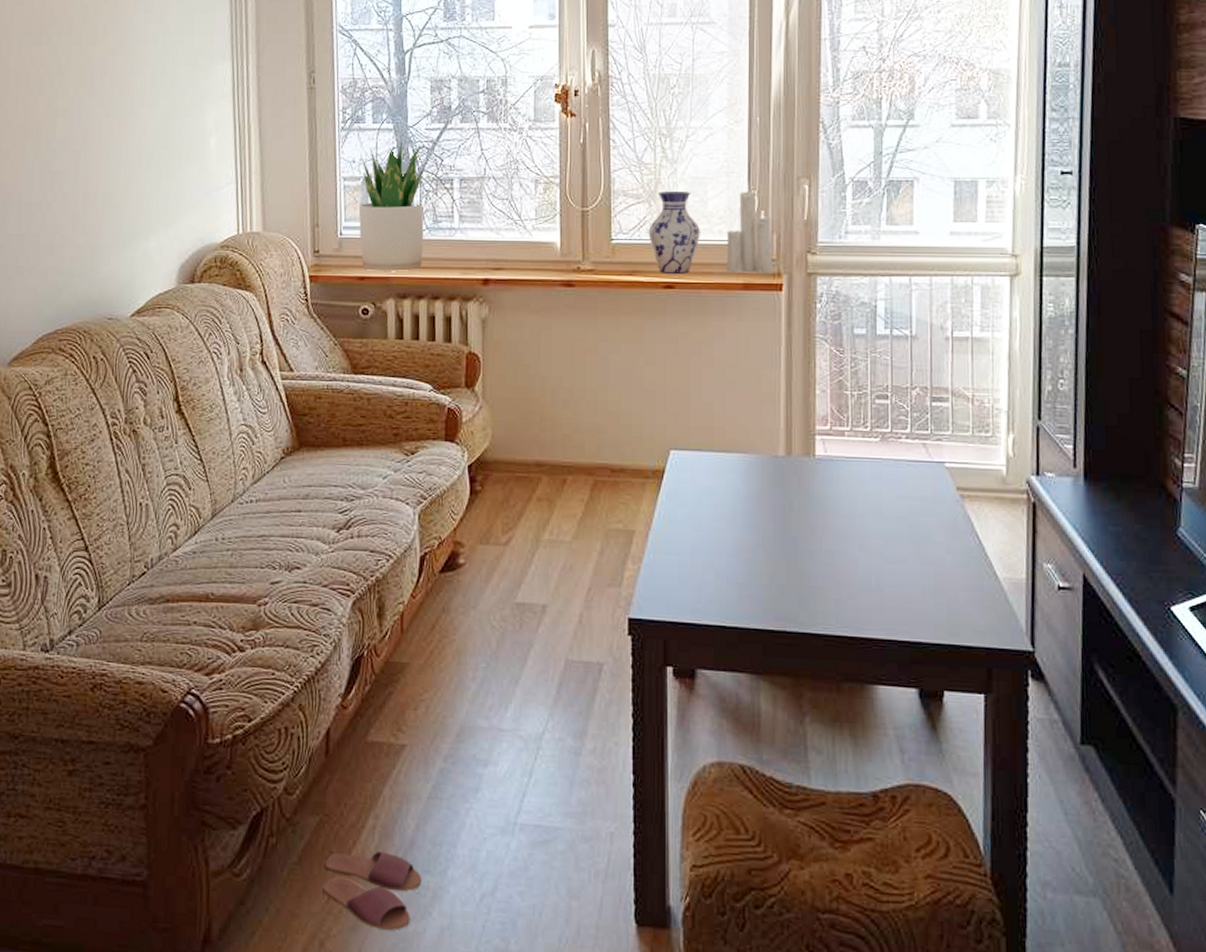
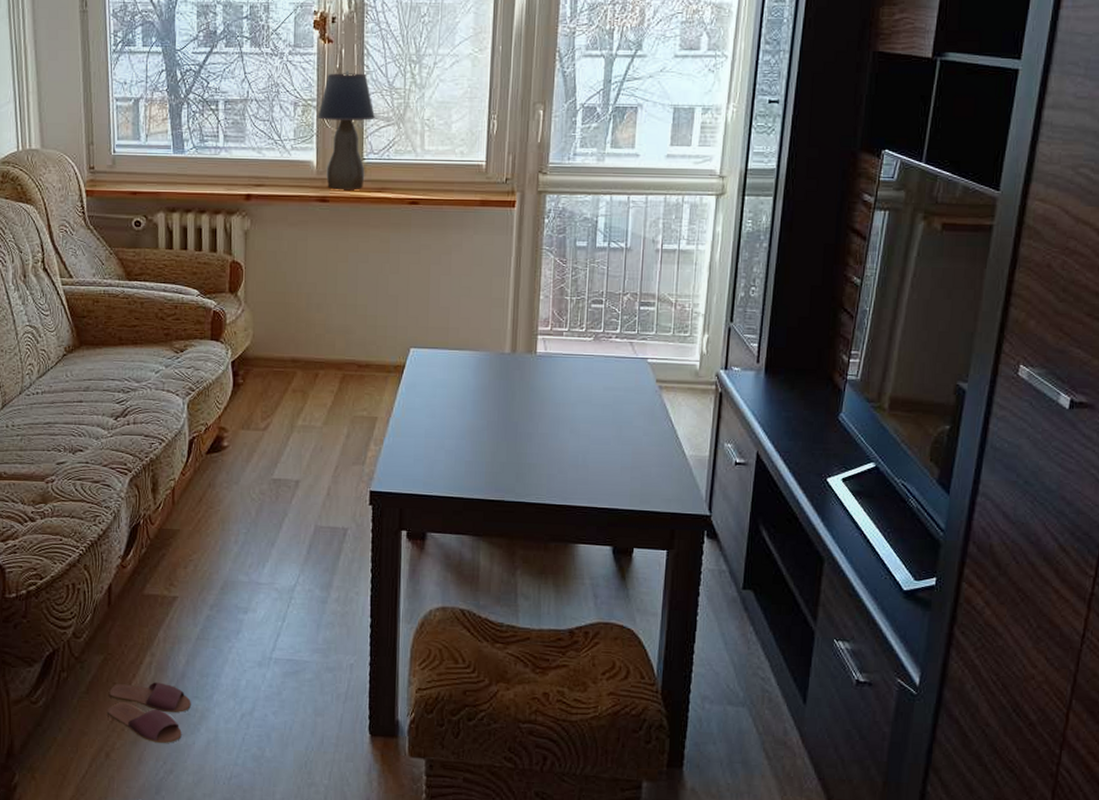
planter: present [359,140,426,271] -> none [131,63,193,187]
table lamp: none [561,145,624,274] -> present [318,70,376,191]
vase: present [648,190,700,275] -> none [397,114,444,192]
candle: present [725,181,773,273] -> none [465,106,508,191]

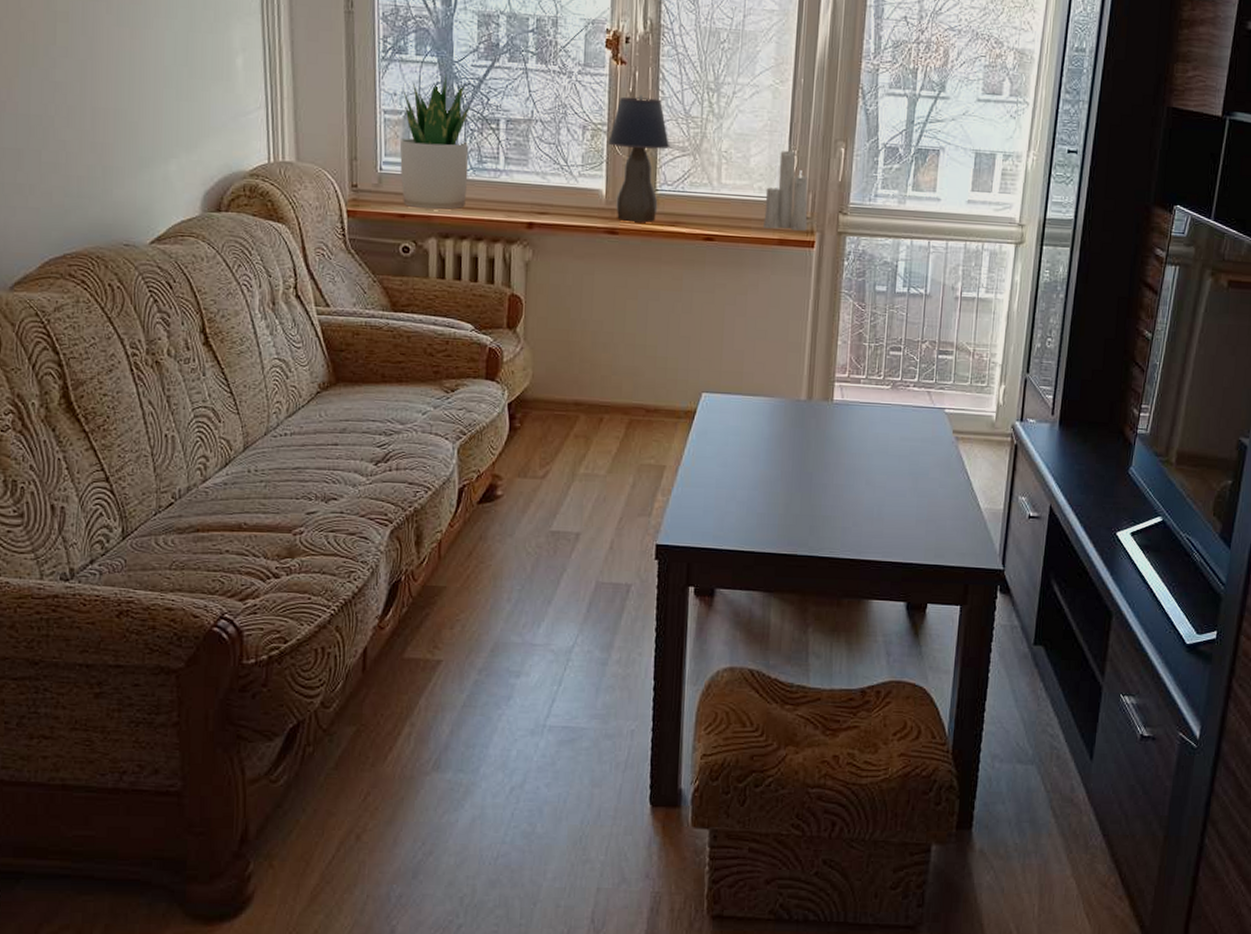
slippers: present [106,682,191,743] -> none [358,755,455,822]
planter: none [131,63,193,187] -> present [400,75,471,211]
candle: none [465,106,508,191] -> present [762,140,809,231]

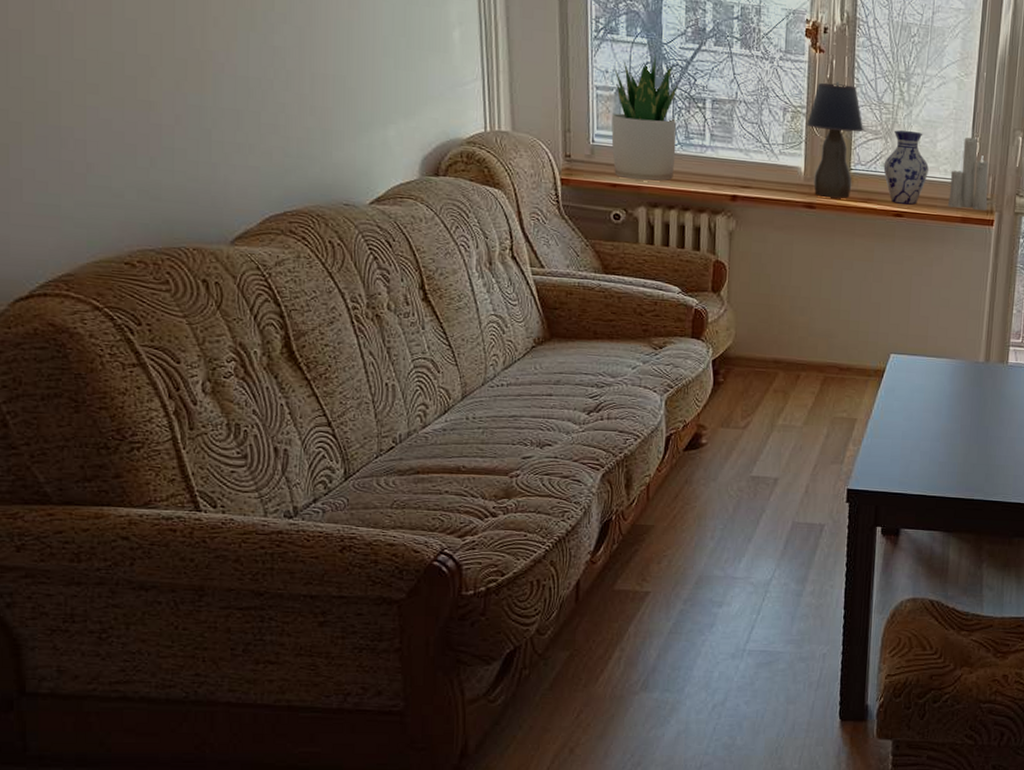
vase: none [692,145,742,228] -> present [883,130,929,206]

